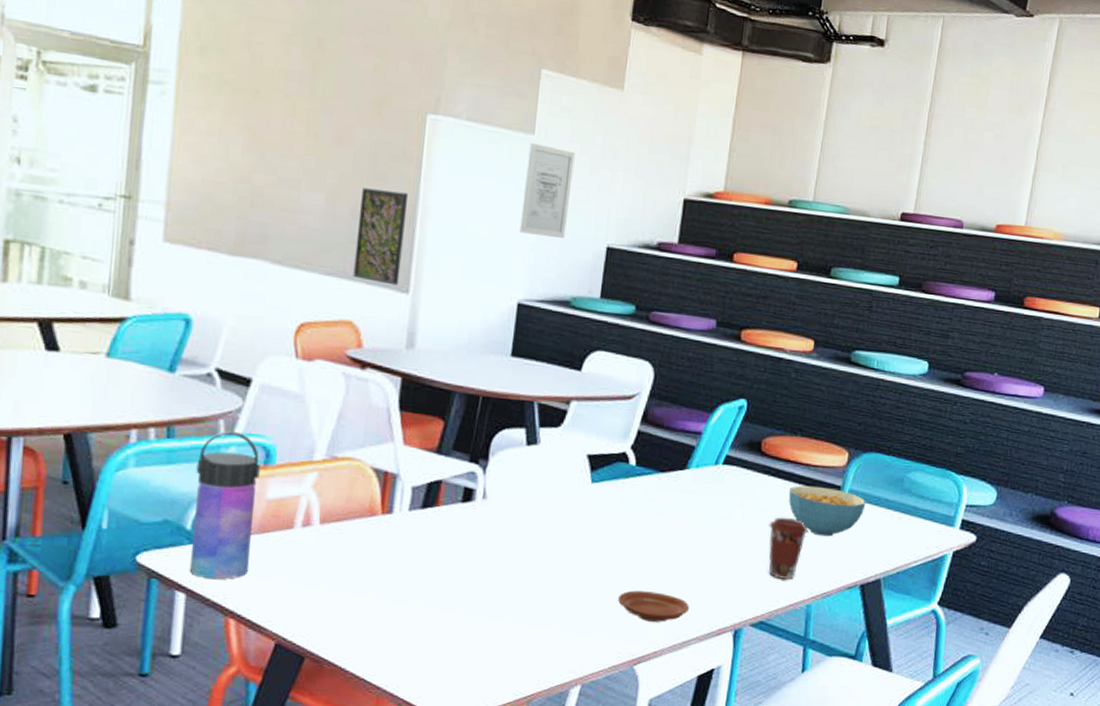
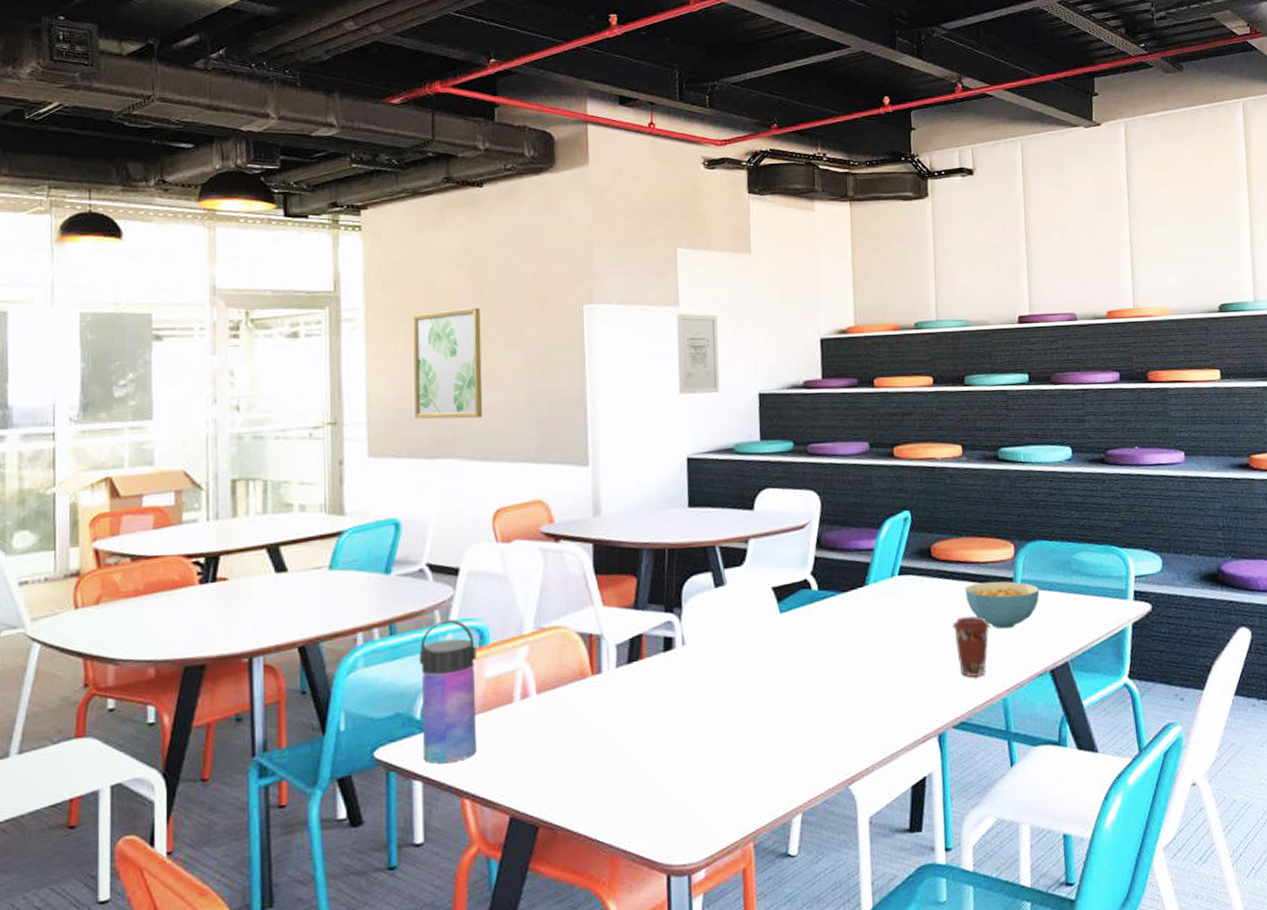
wall art: none [221,90,310,220] -> present [413,307,483,419]
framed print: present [353,187,409,286] -> none [535,377,579,461]
plate: present [618,590,690,622] -> none [823,709,892,740]

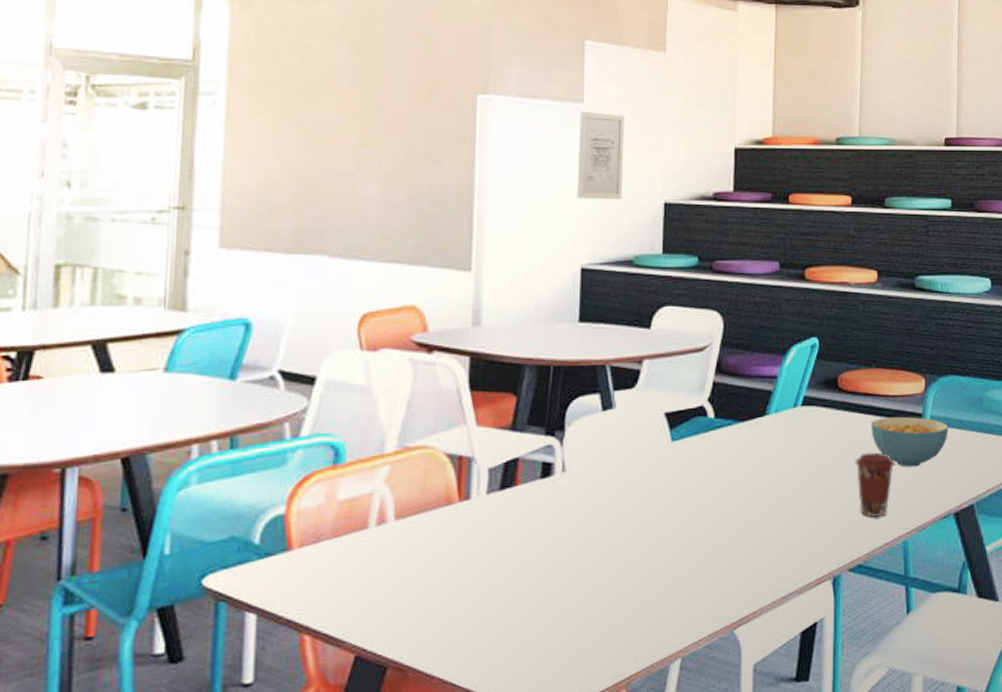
wall art: present [413,307,483,419] -> none [277,89,360,211]
water bottle: present [419,619,476,764] -> none [259,433,329,594]

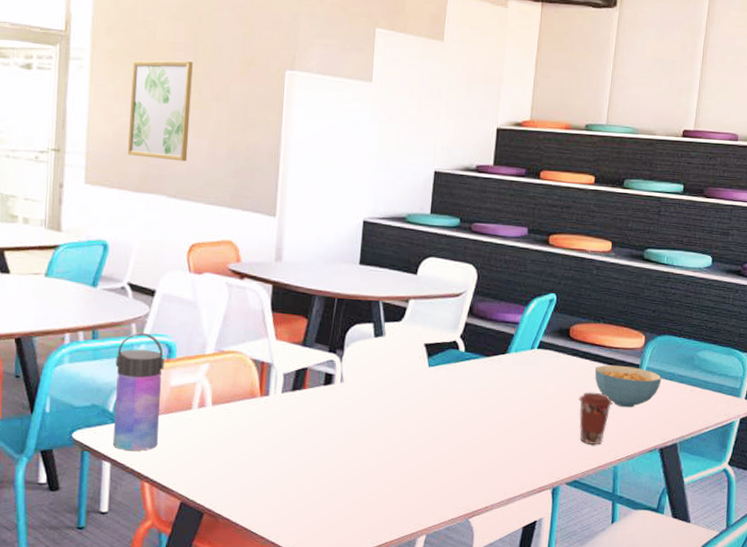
water bottle: none [259,433,329,594] -> present [112,332,164,451]
wall art: none [277,89,360,211] -> present [128,60,193,162]
wall art: present [577,111,625,199] -> none [363,89,406,166]

